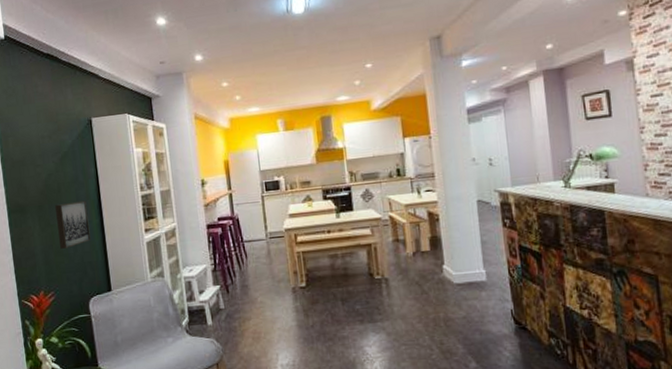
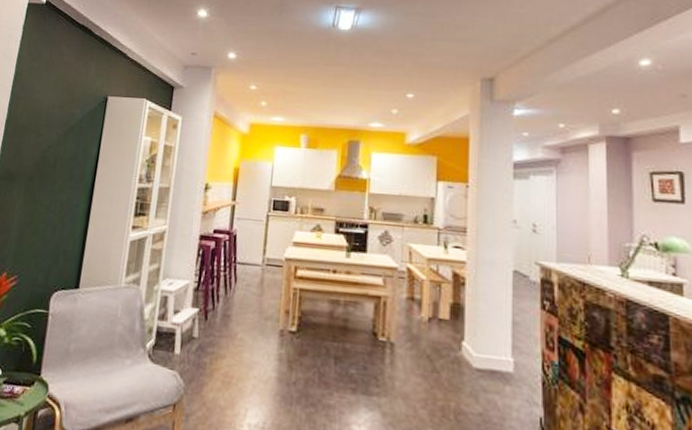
wall art: present [55,200,91,249] -> none [38,180,79,230]

